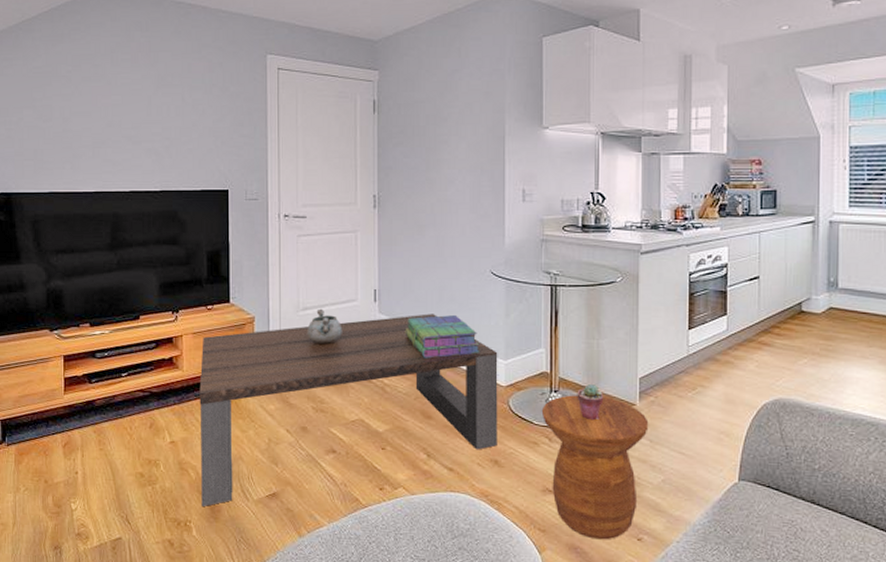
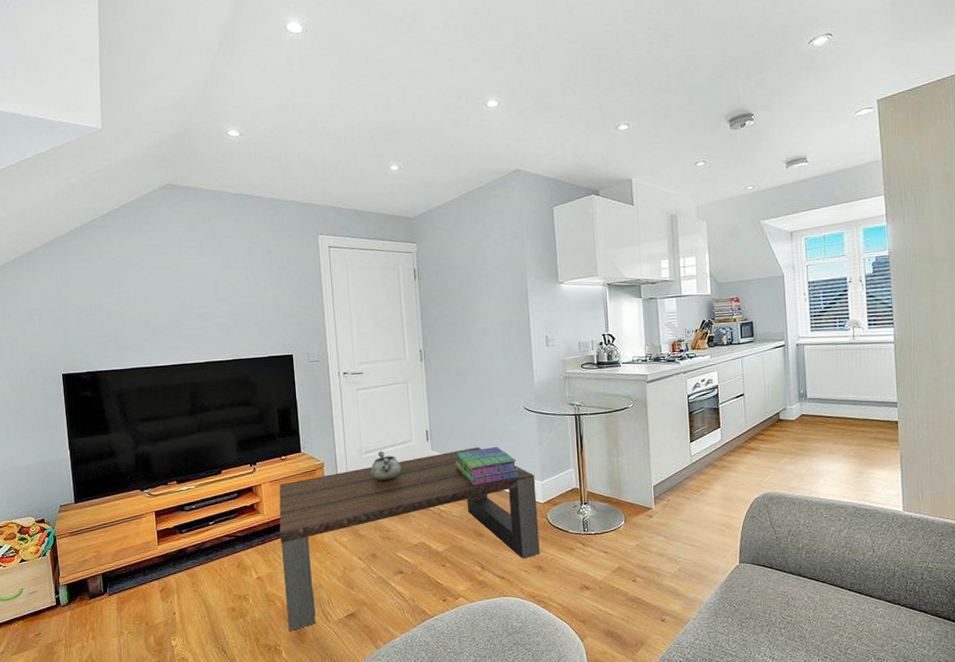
side table: present [541,395,649,540] -> none [574,505,664,624]
potted succulent: present [577,383,604,421] -> none [603,494,626,525]

